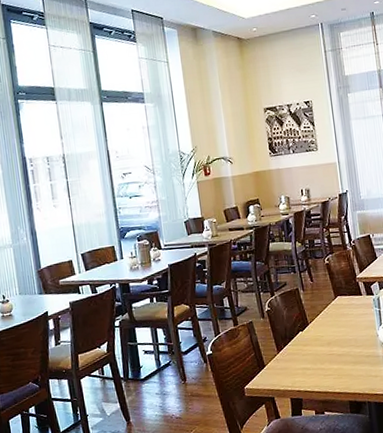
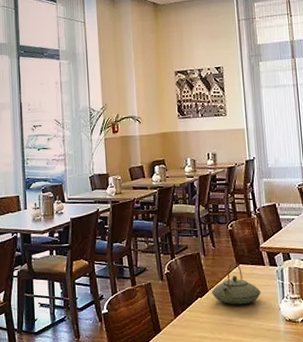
teapot: none [311,294,359,336] -> present [211,262,261,305]

